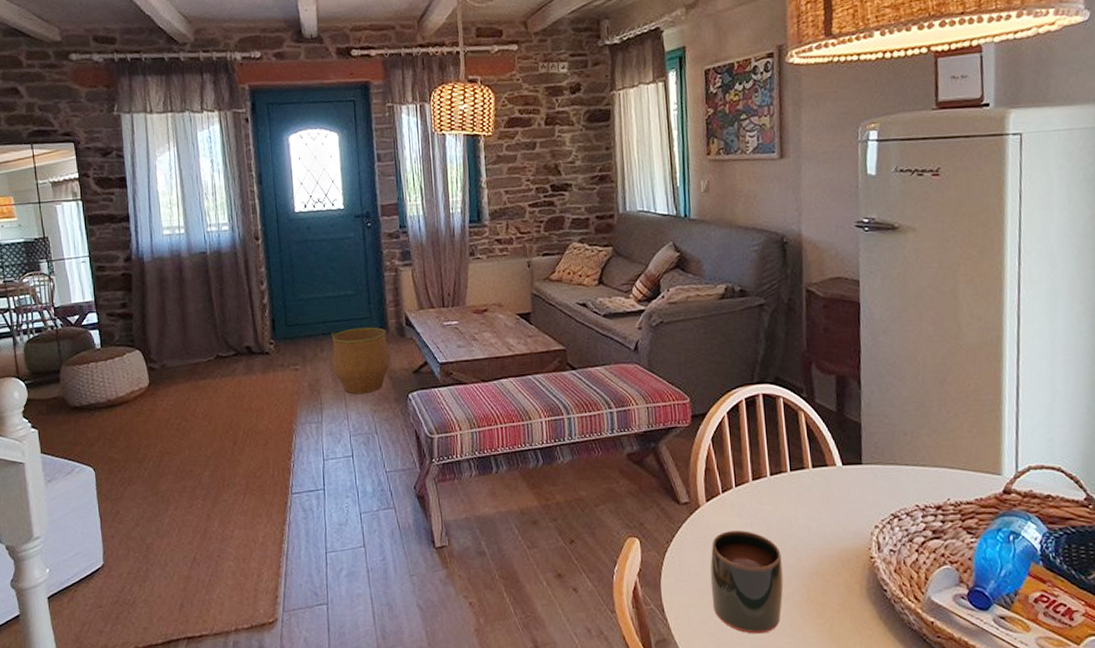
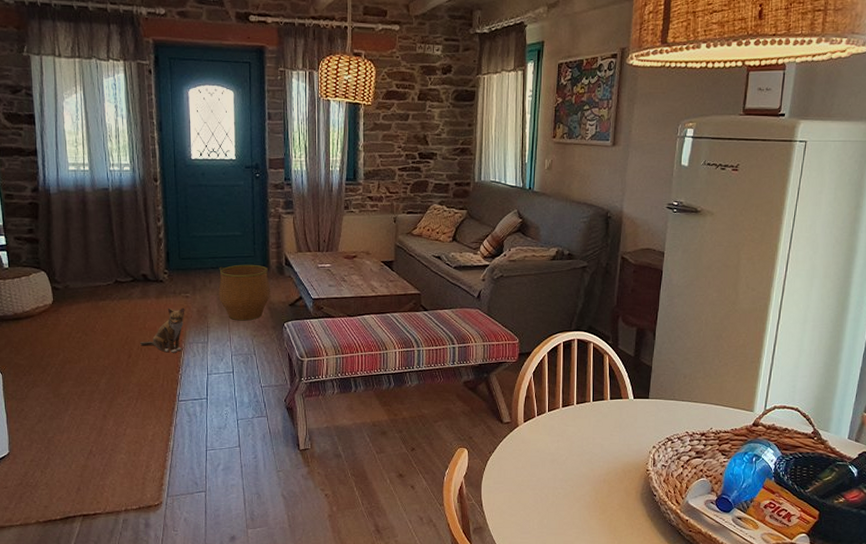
cat: none [245,382,295,437] -> present [139,308,185,353]
mug: present [710,530,784,634] -> none [521,446,578,525]

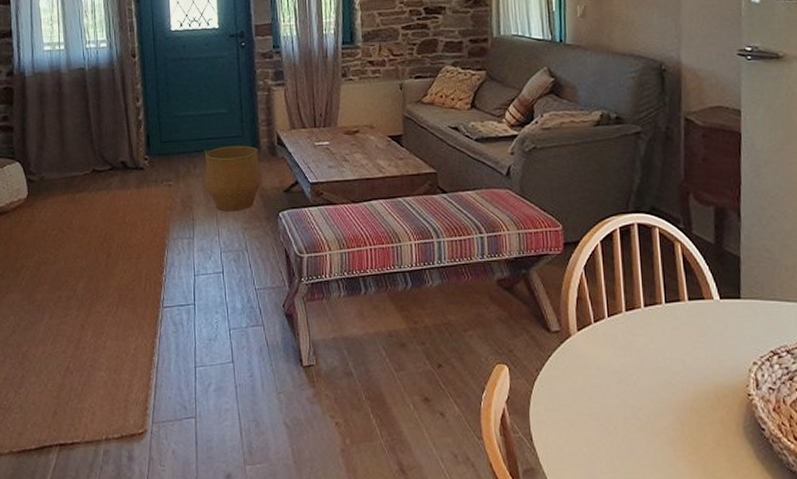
cat: present [139,308,185,353] -> none [119,198,168,251]

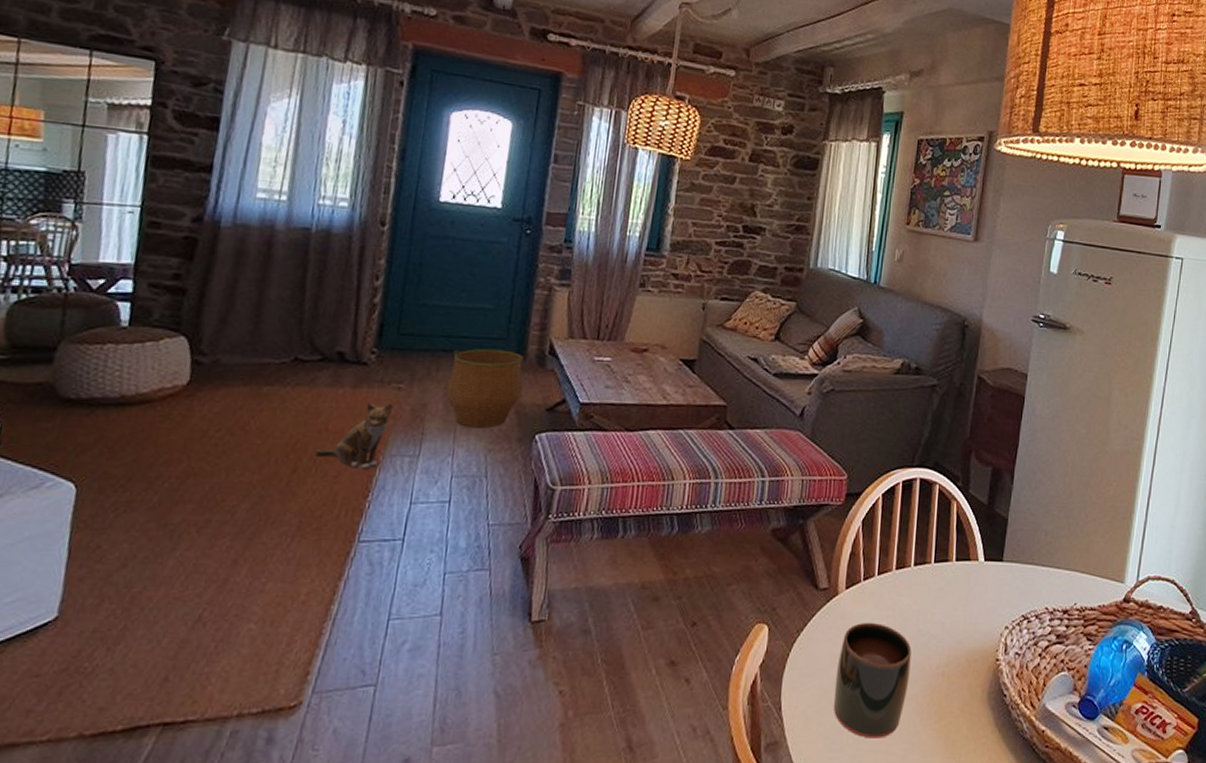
cat: none [119,198,168,251] -> present [313,402,394,469]
mug: none [580,362,657,468] -> present [833,623,912,738]

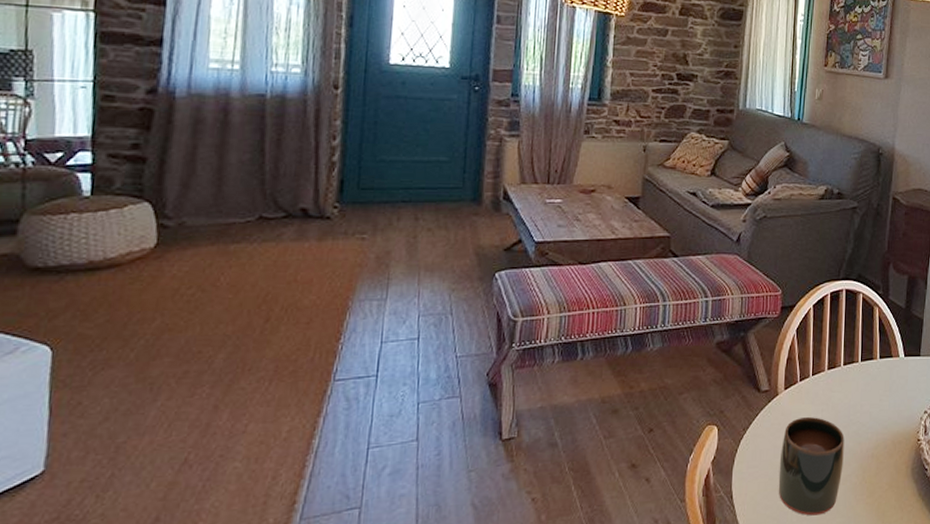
cat: present [313,402,394,469] -> none [284,253,359,314]
basket: present [446,348,525,429] -> none [408,197,481,270]

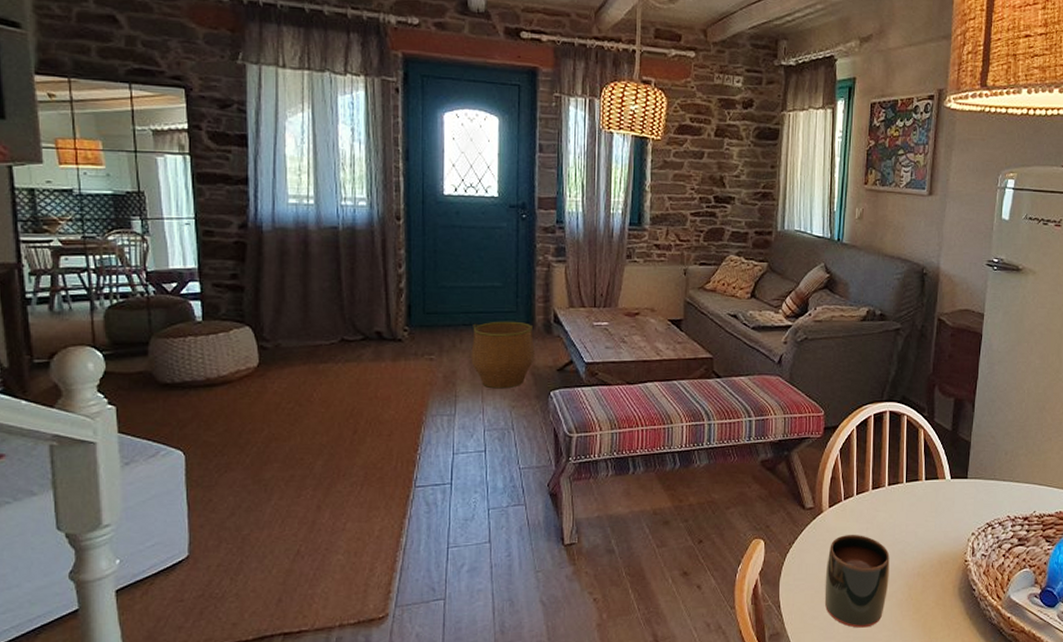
basket: none [408,197,481,270] -> present [471,321,535,389]

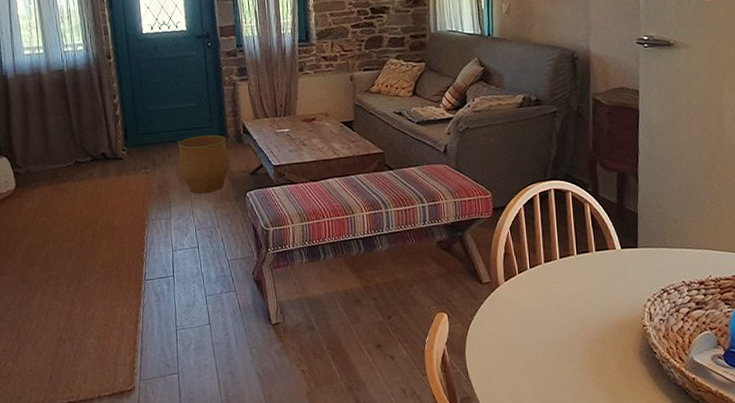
mug: present [824,535,890,628] -> none [507,305,570,391]

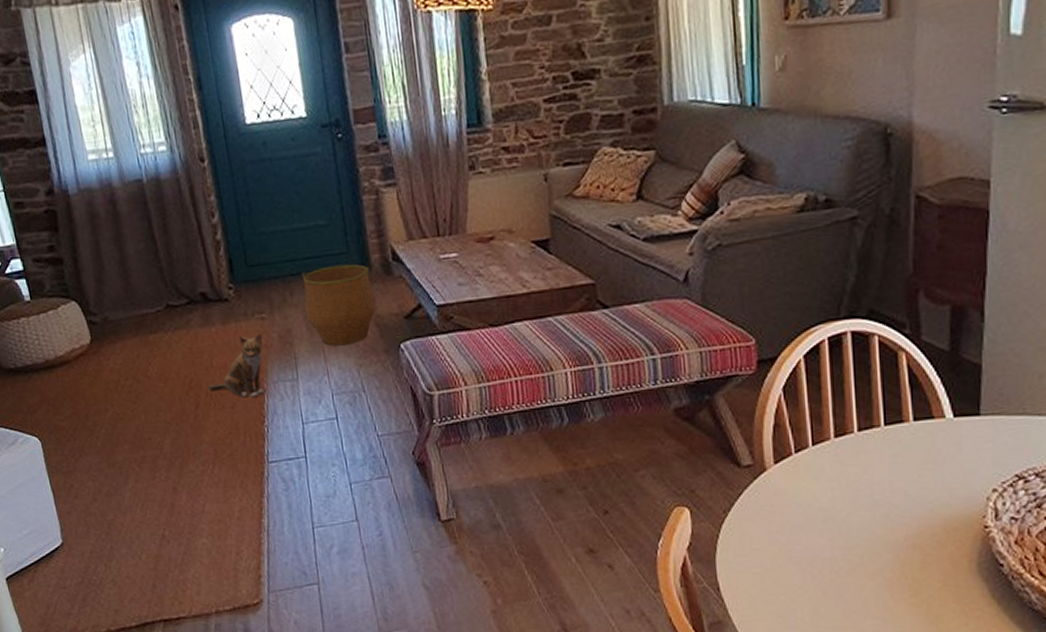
cat: none [102,184,146,231] -> present [207,334,265,398]

